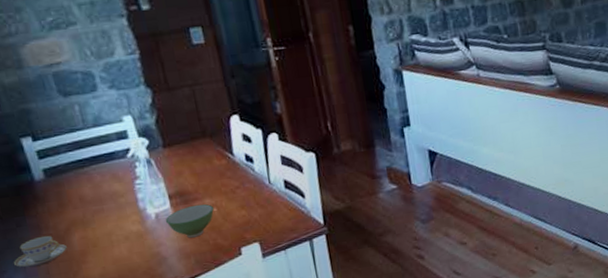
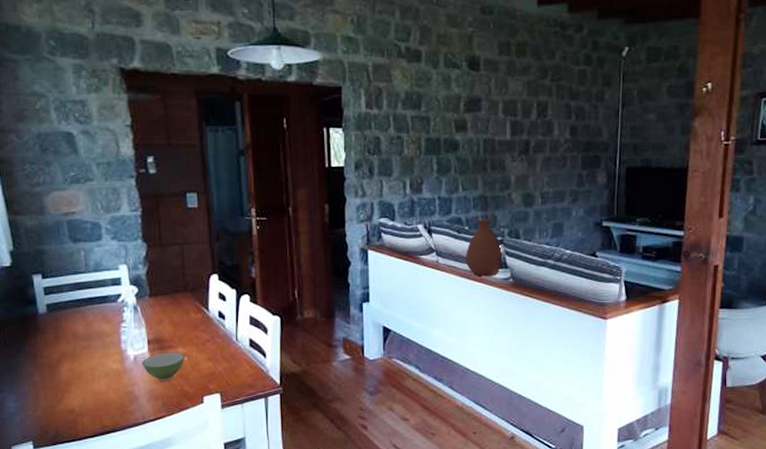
teacup: present [13,235,67,268] -> none [9,363,56,390]
vase: none [507,25,548,87] -> present [465,220,503,277]

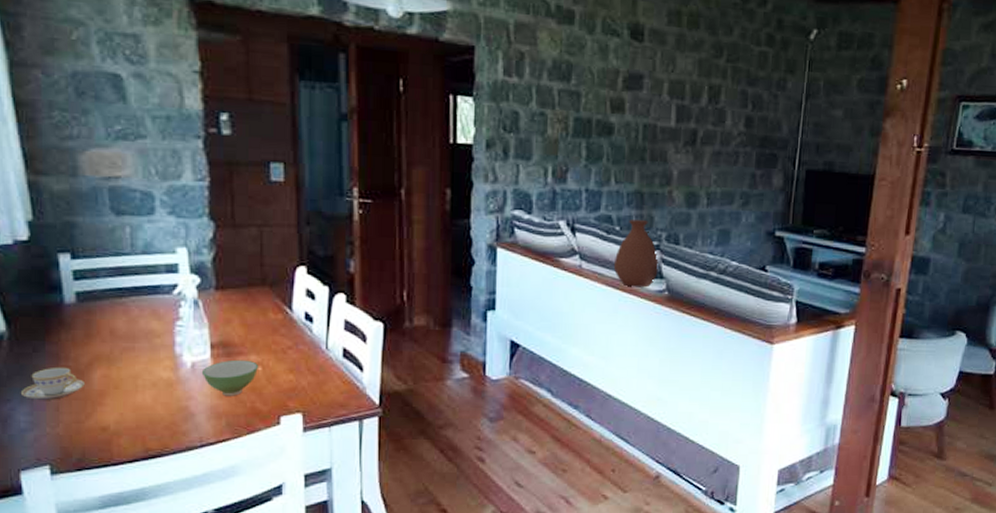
teacup: none [9,363,56,390] -> present [20,366,85,400]

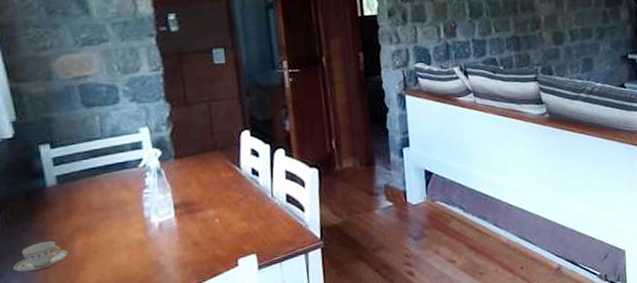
bowl: present [201,359,259,396] -> none [167,214,217,248]
vase: present [613,220,659,288] -> none [501,59,539,114]

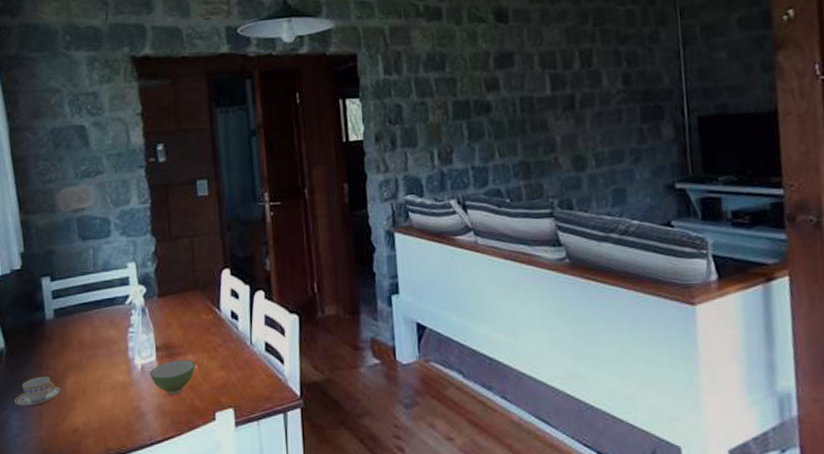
bowl: none [167,214,217,248] -> present [149,359,196,395]

